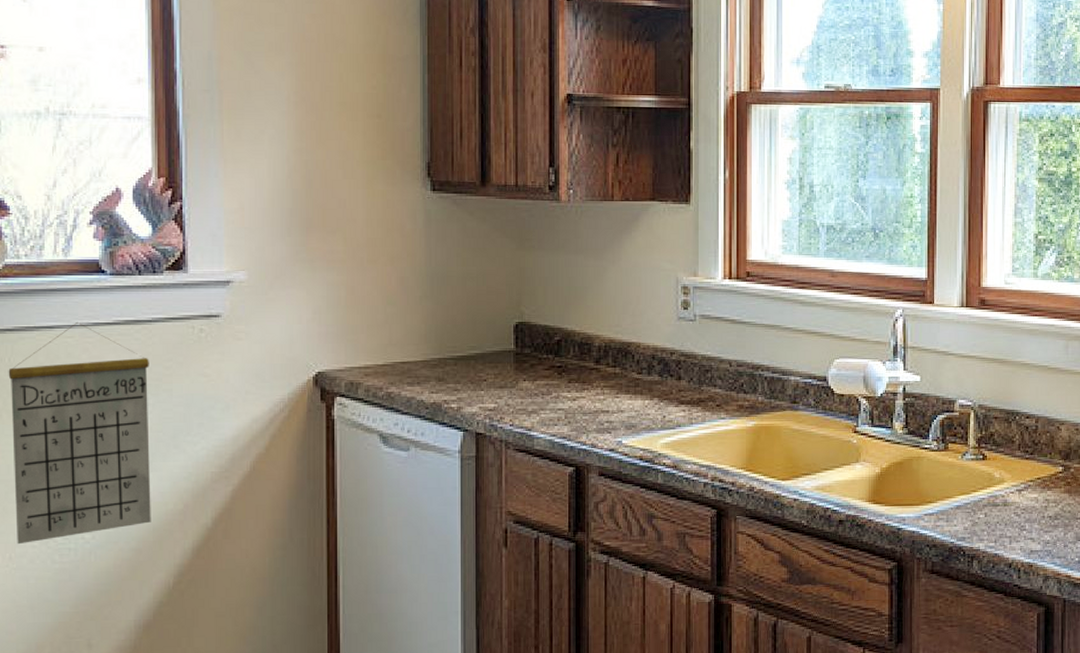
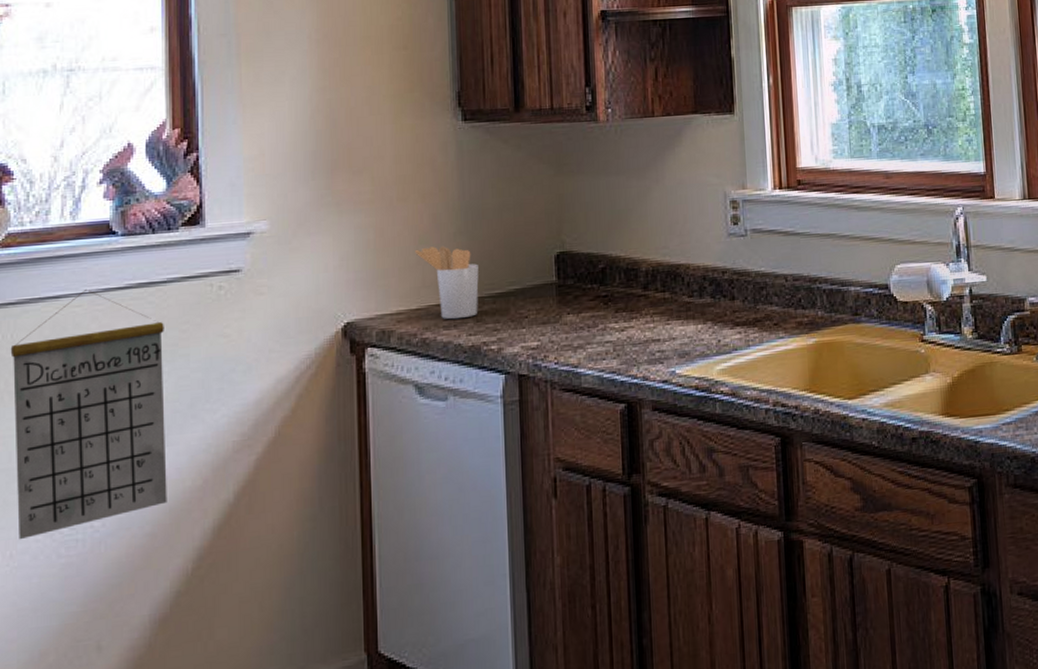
utensil holder: none [383,308,442,377] -> present [415,246,479,320]

